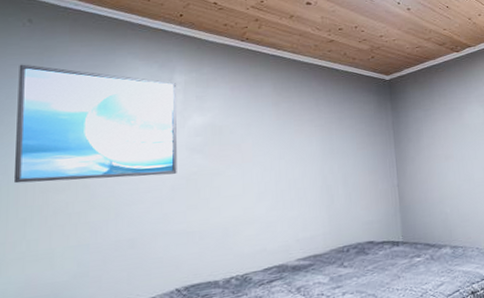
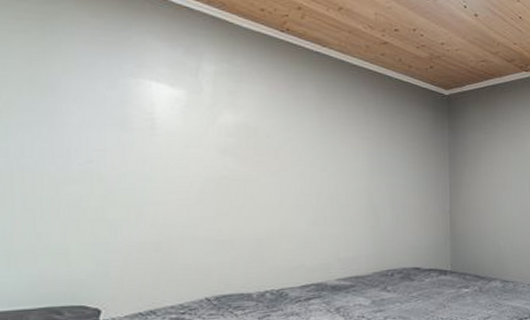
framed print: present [13,64,177,184] -> none [16,30,206,176]

